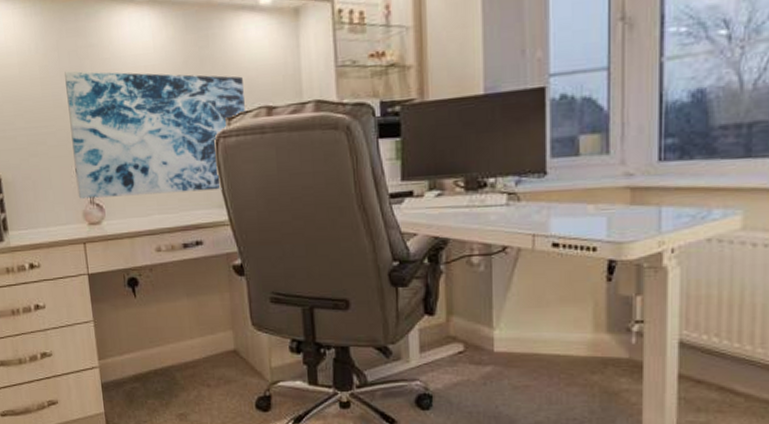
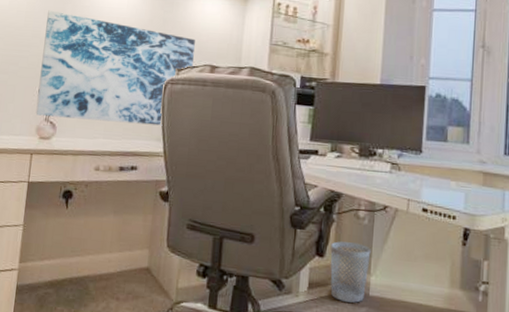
wastebasket: none [441,294,491,362] -> present [330,241,371,303]

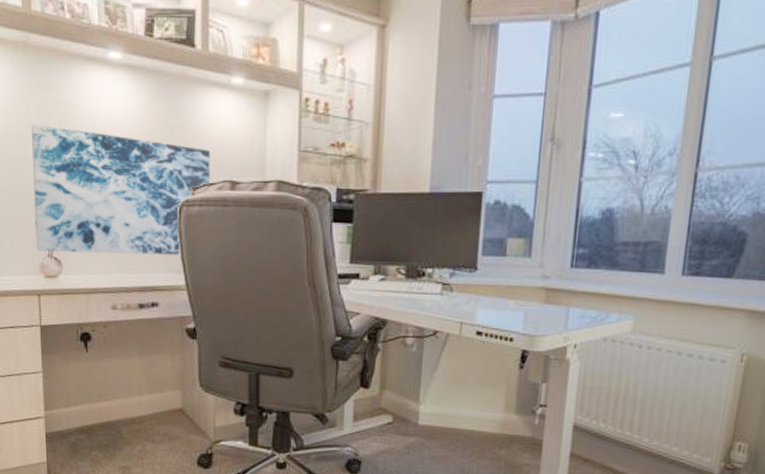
wastebasket: present [330,241,371,303] -> none [376,371,420,433]

